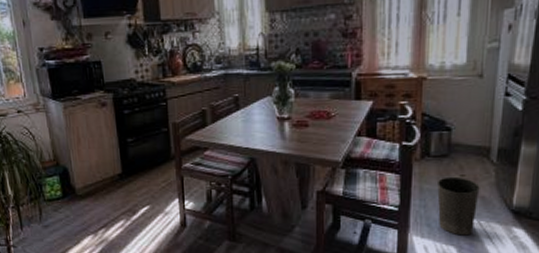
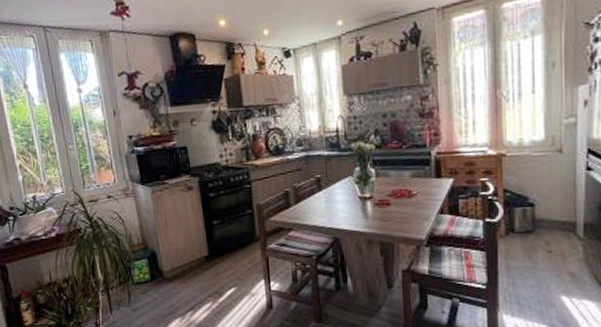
waste basket: present [437,176,480,236] -> none [525,252,569,314]

